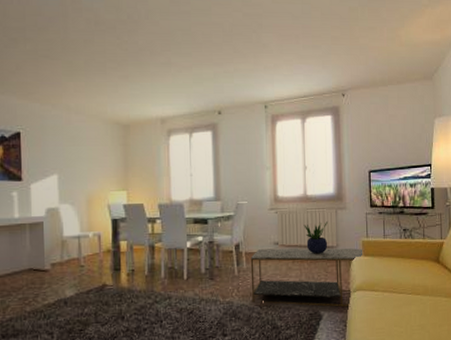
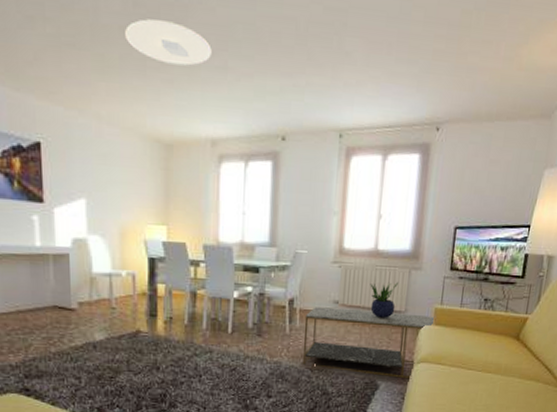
ceiling light: none [89,33,158,64] -> present [125,19,212,66]

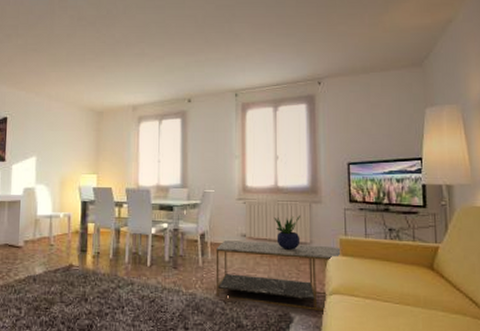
ceiling light: present [125,19,212,66] -> none [71,28,133,55]

